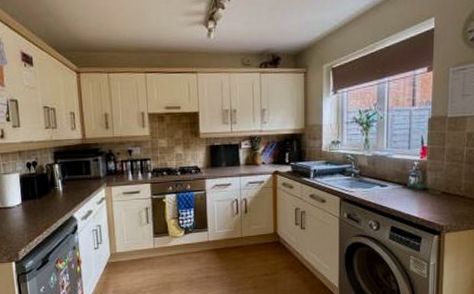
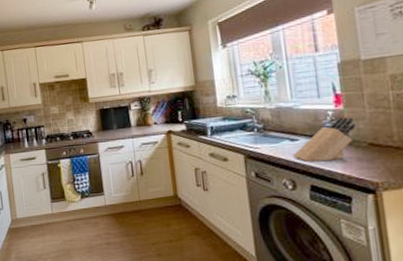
knife block: none [380,167,435,206] -> present [292,116,357,161]

